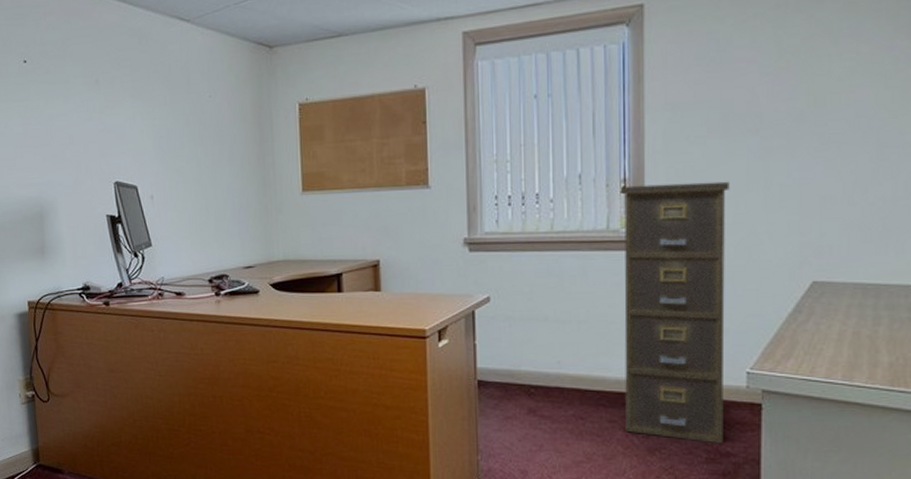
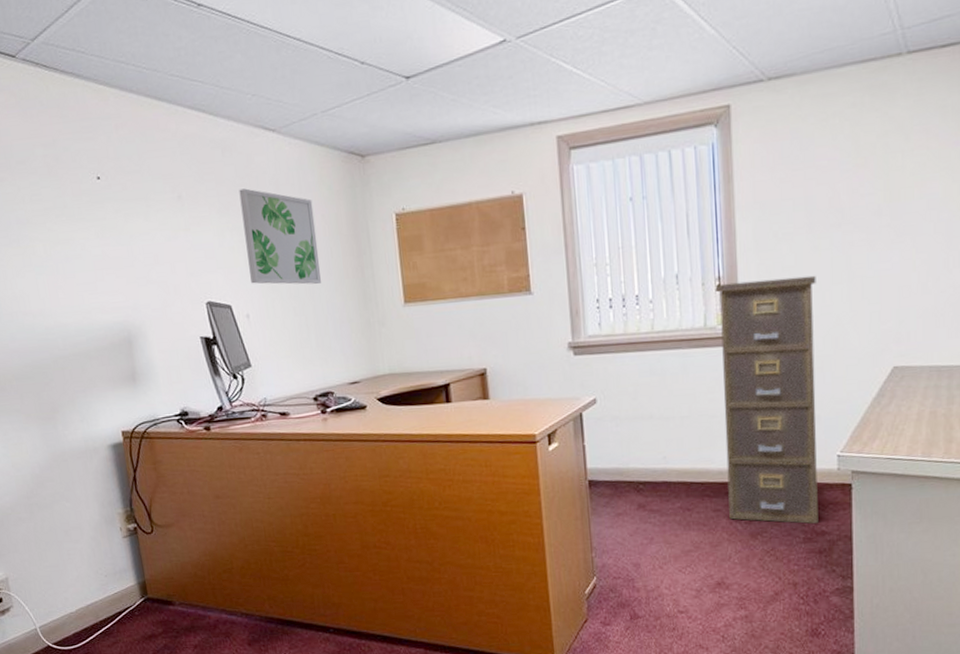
wall art: none [152,75,224,169] -> present [239,188,321,285]

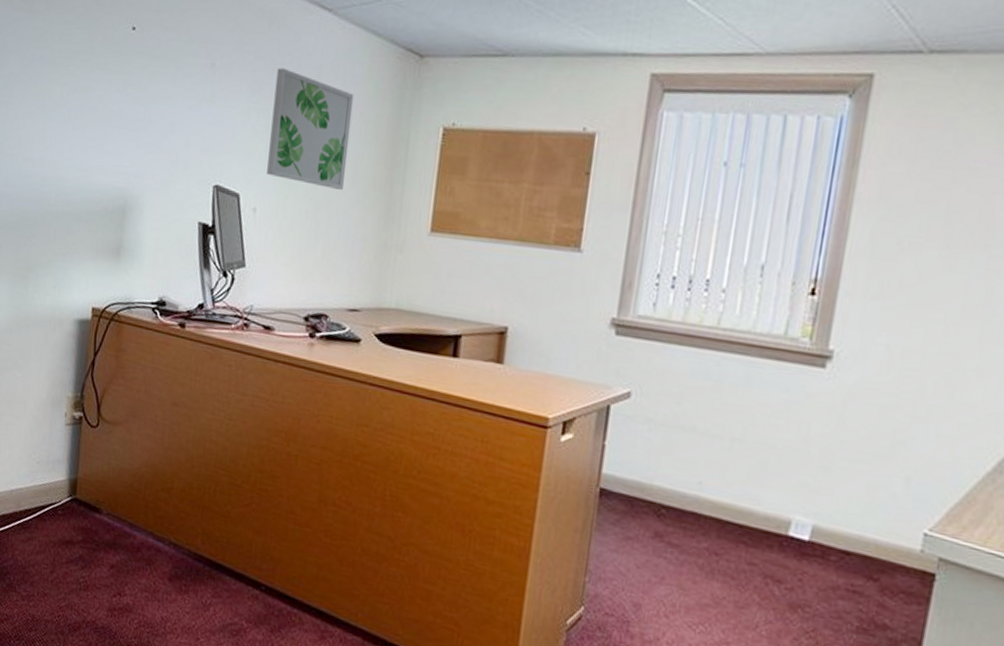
filing cabinet: present [715,275,819,524] -> none [766,287,942,614]

